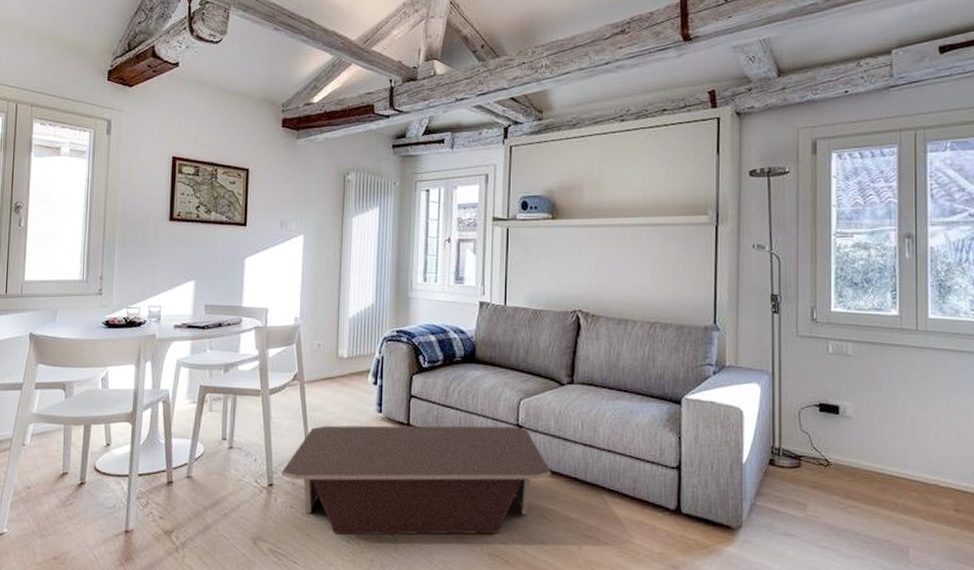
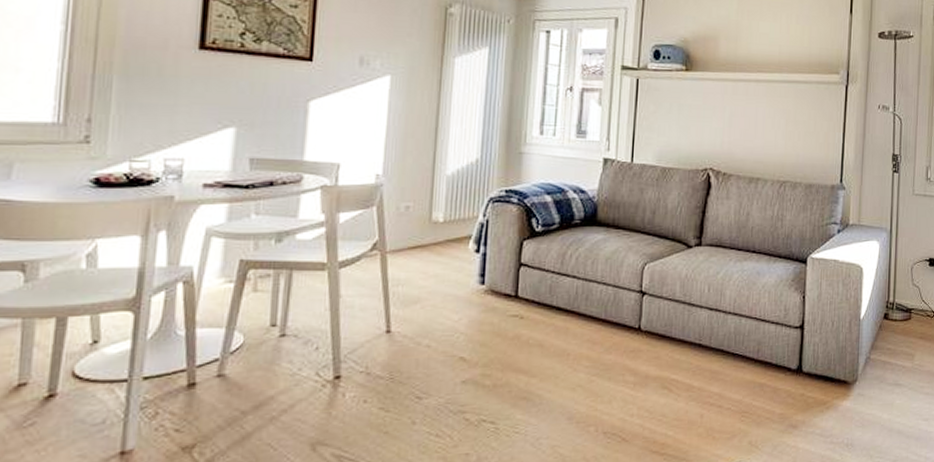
coffee table: present [281,425,551,535] -> none [352,293,675,429]

